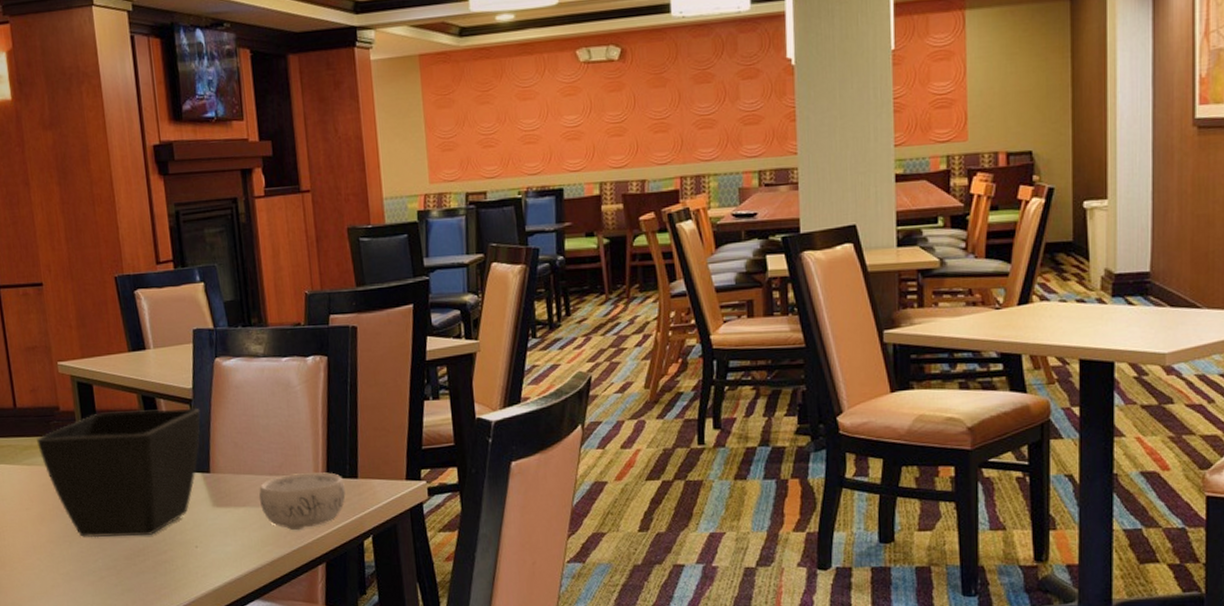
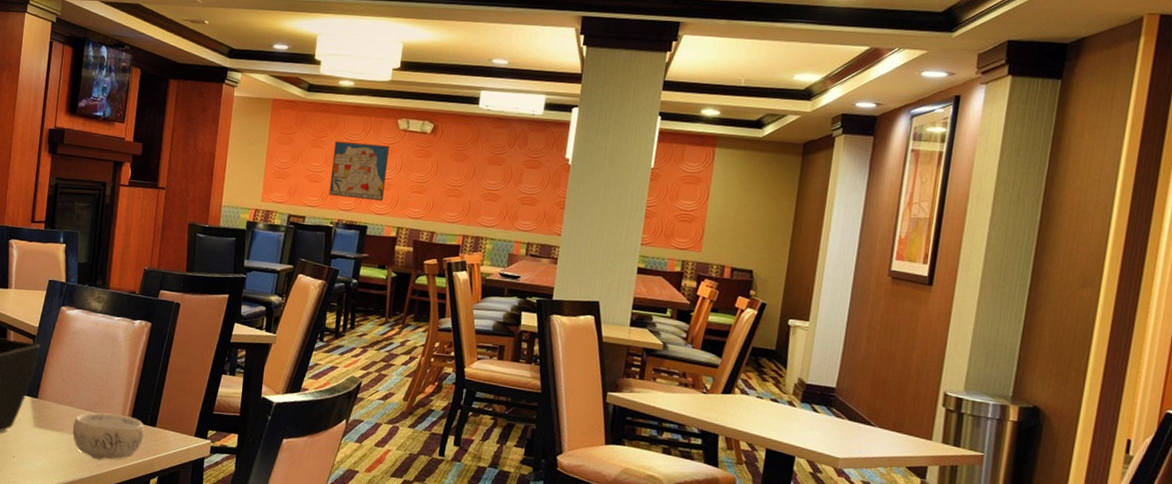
wall art: none [504,85,576,161] -> present [328,141,389,202]

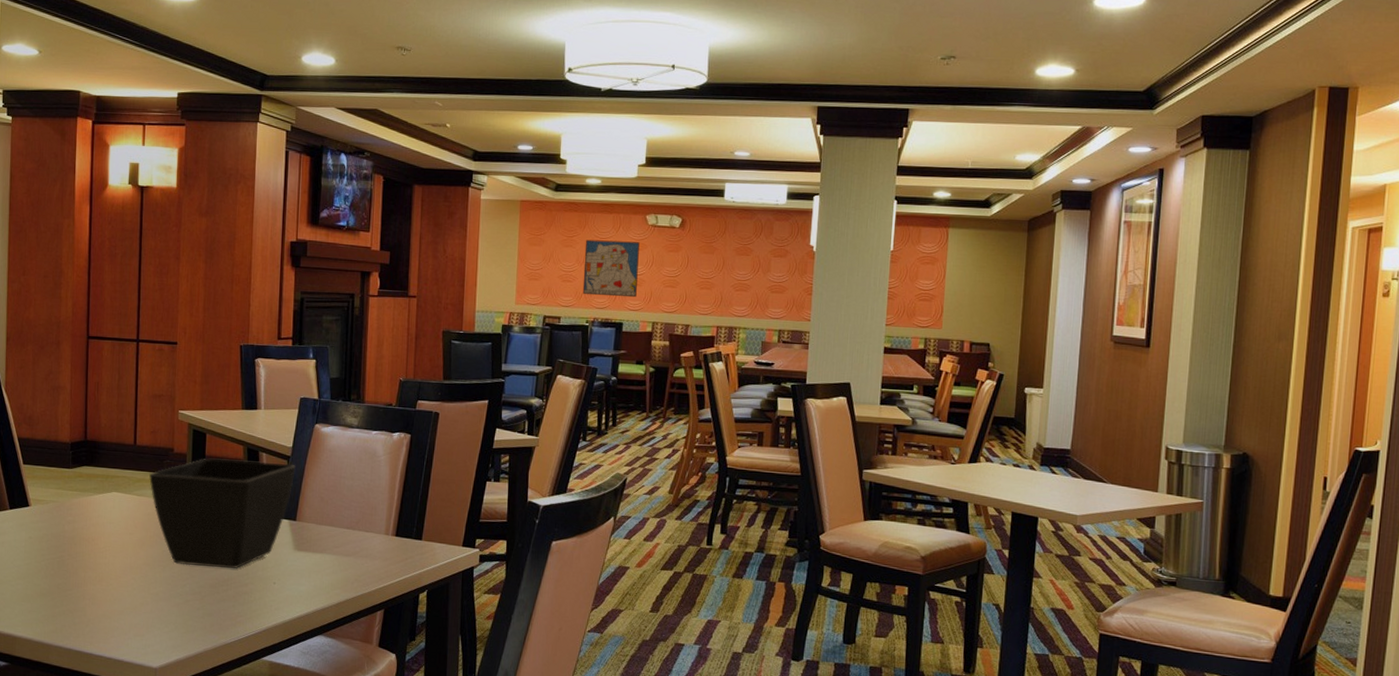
decorative bowl: present [72,412,144,460] -> none [335,530,410,578]

